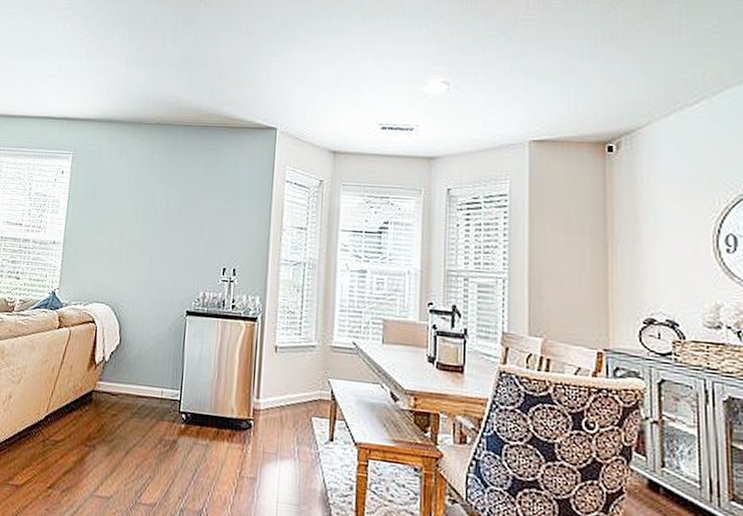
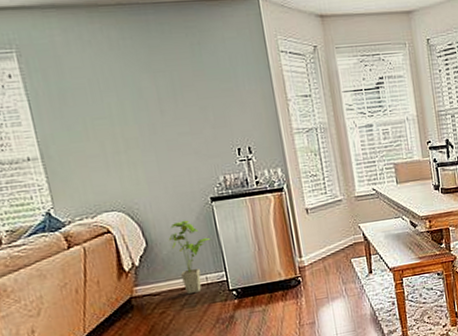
house plant: none [139,327,178,405] -> present [168,220,213,295]

